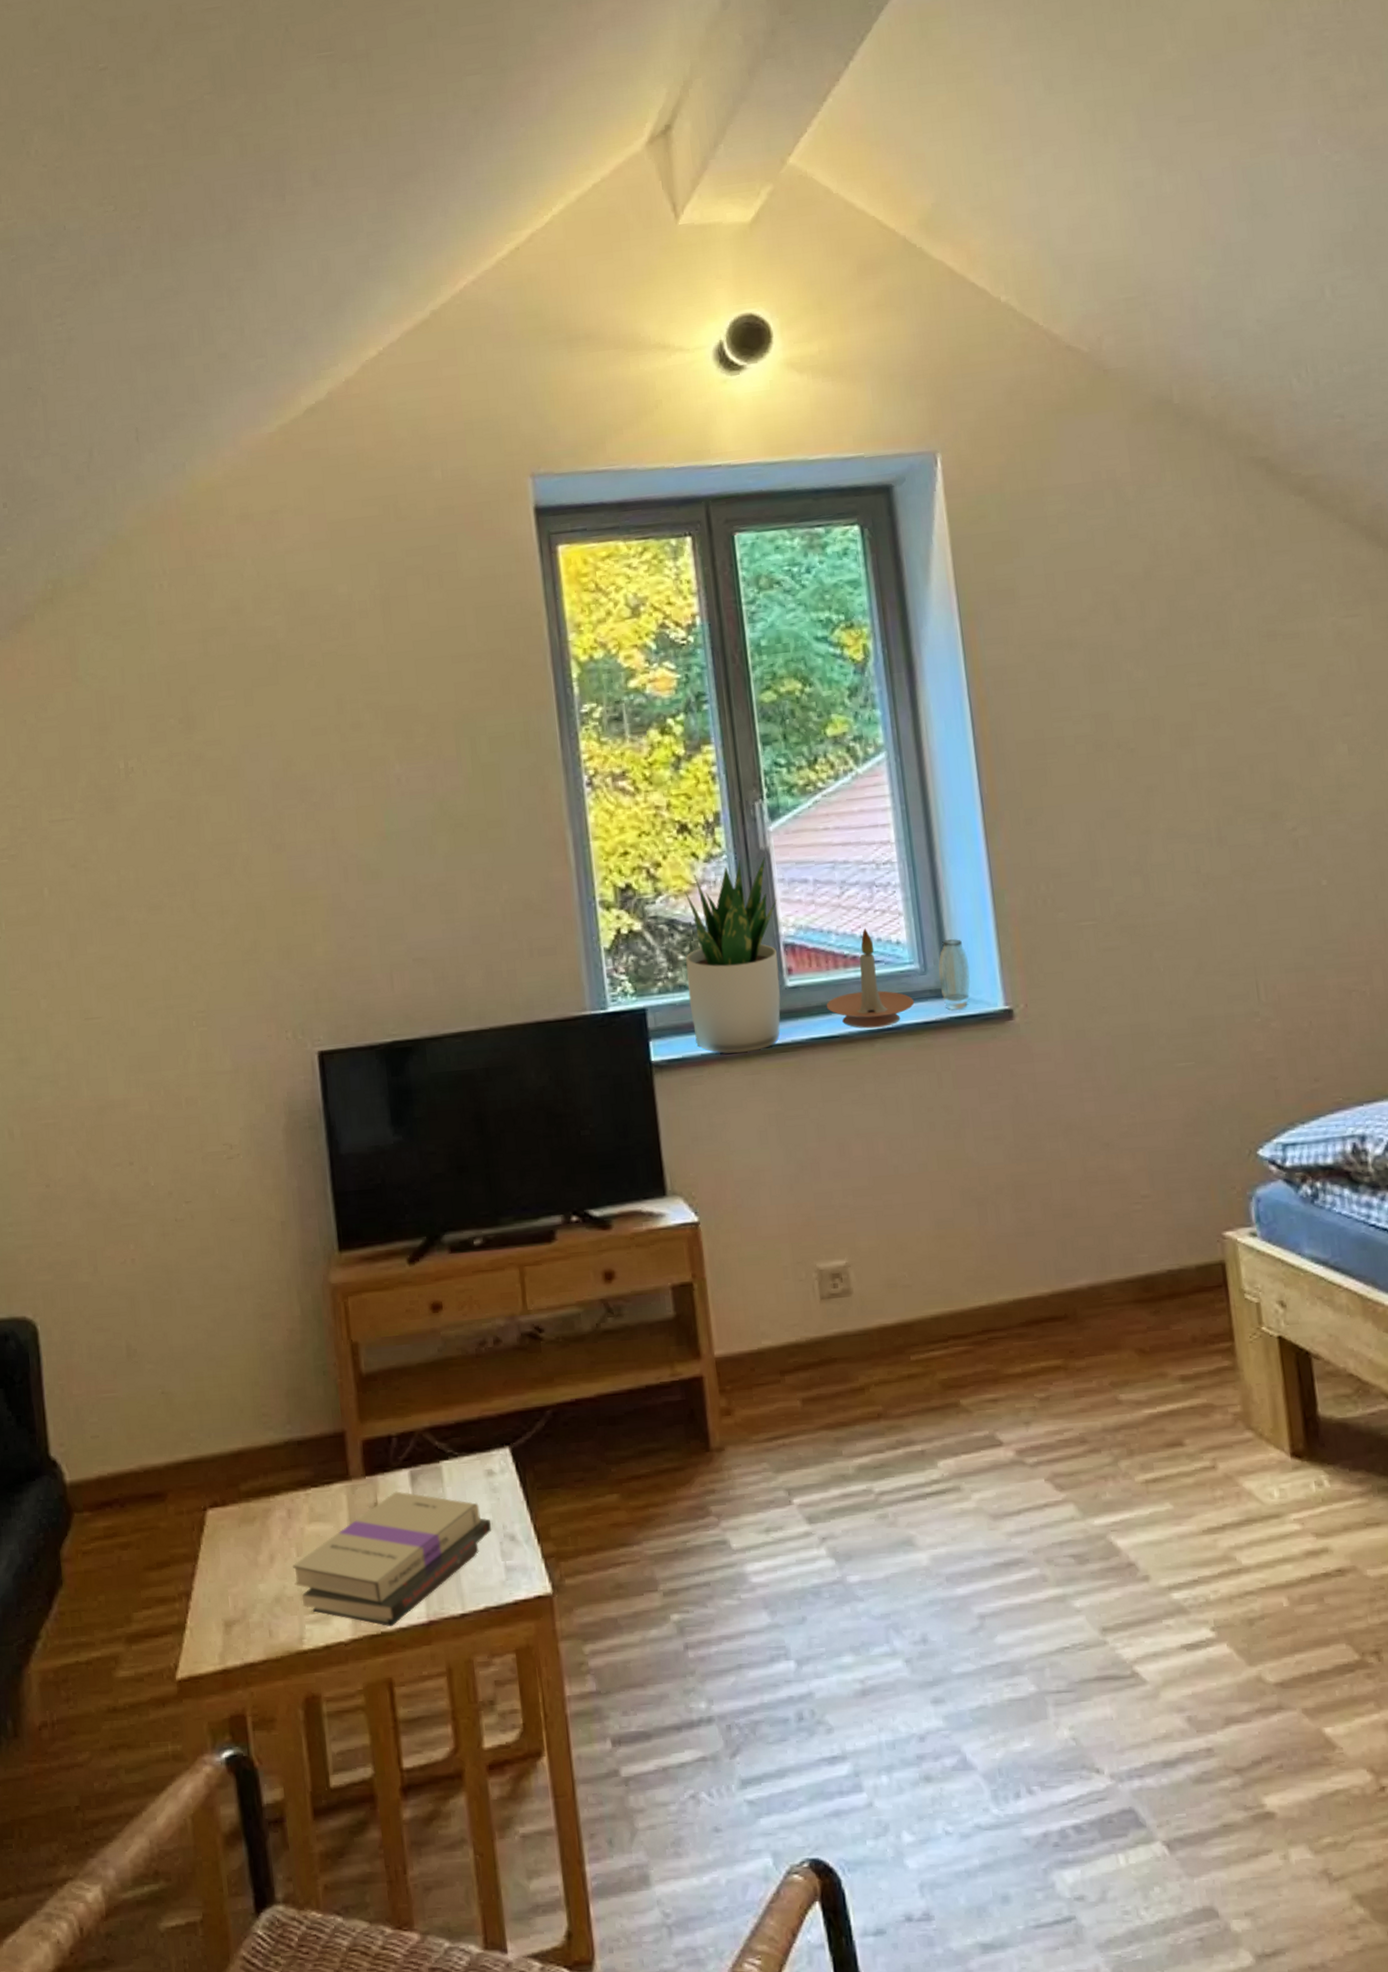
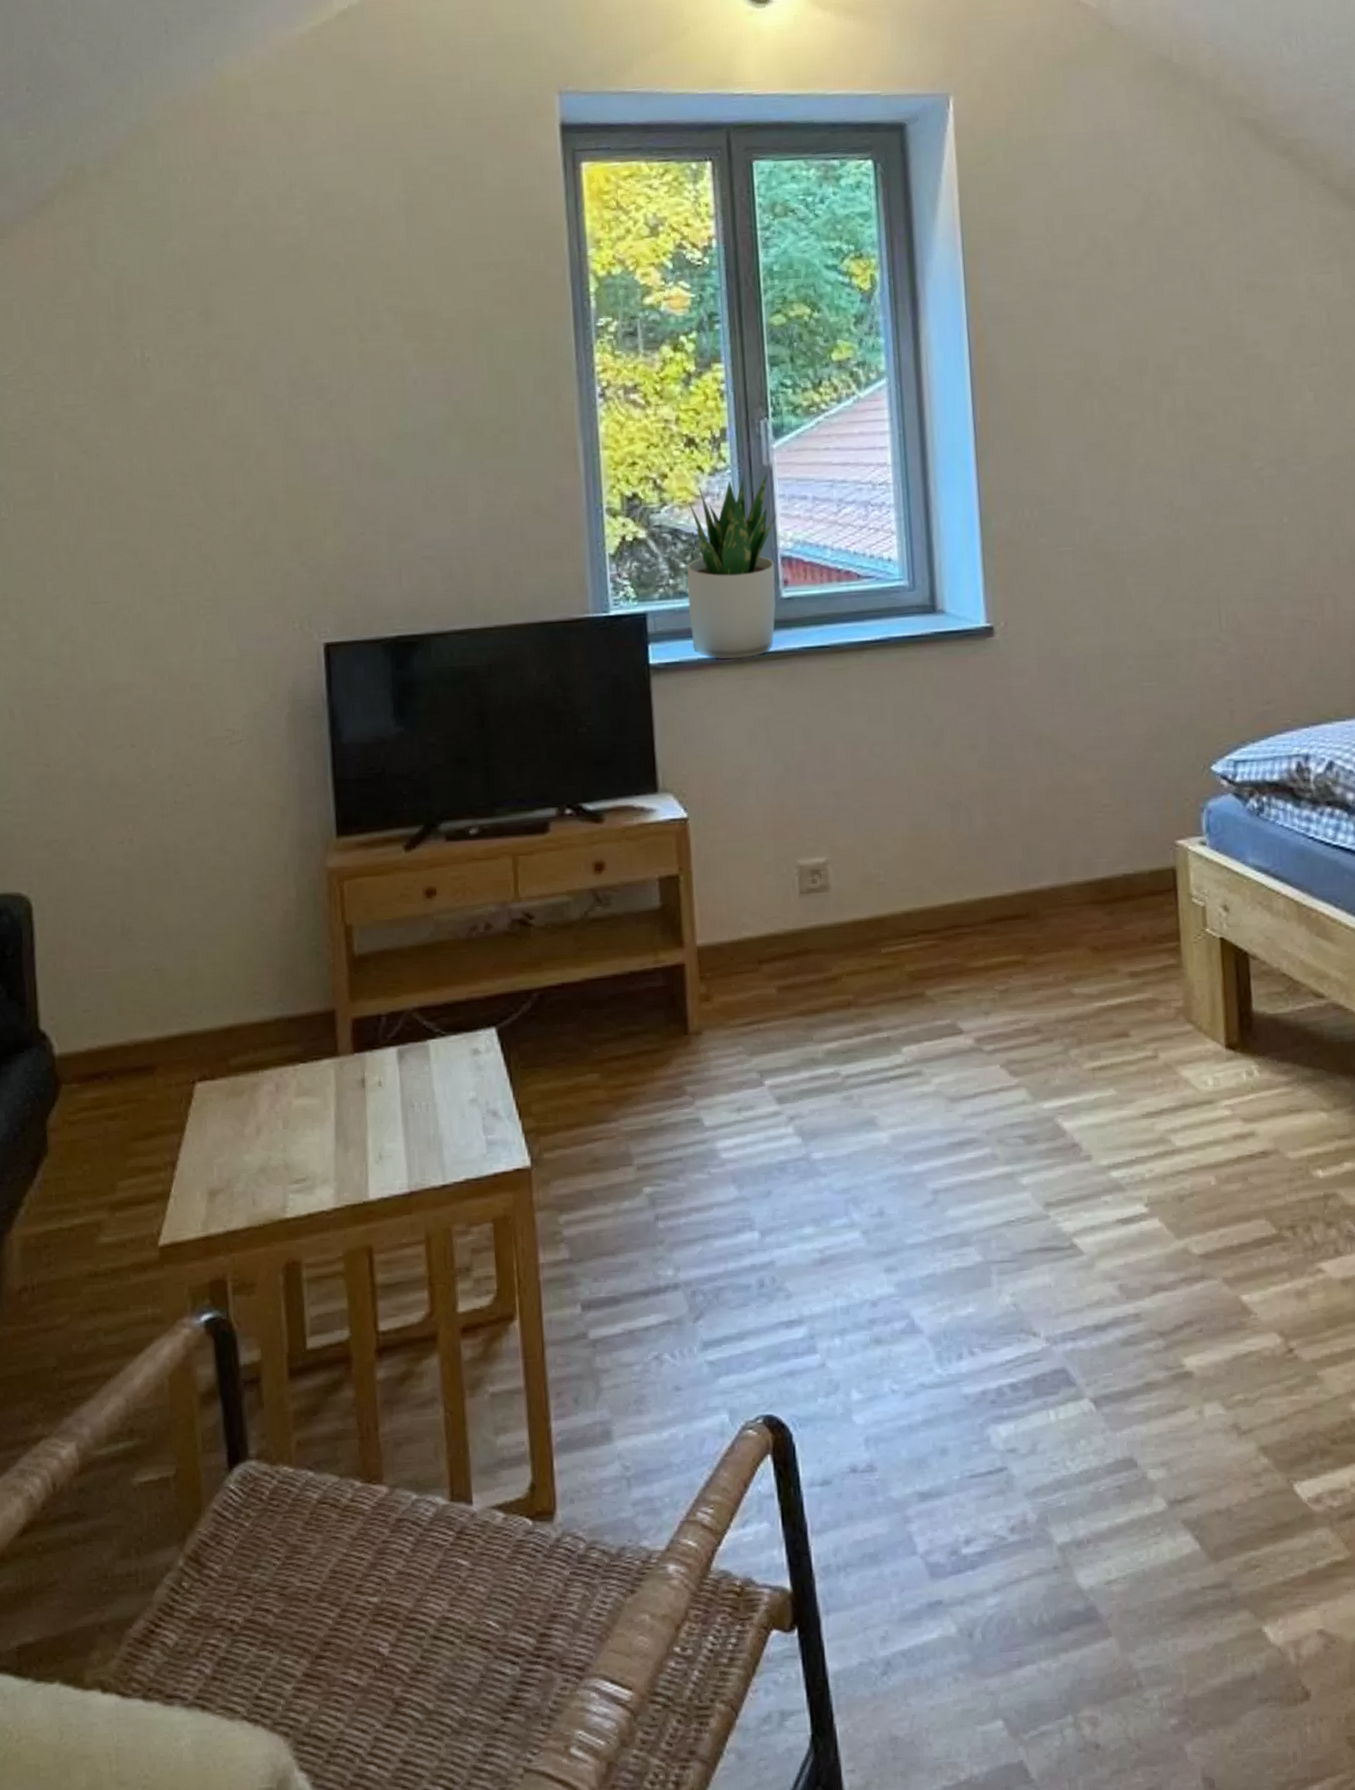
books: present [293,1491,492,1627] -> none [279,1068,476,1197]
candle holder: present [826,928,915,1029] -> none [818,544,902,640]
vase: present [938,939,971,1010] -> none [926,559,956,626]

